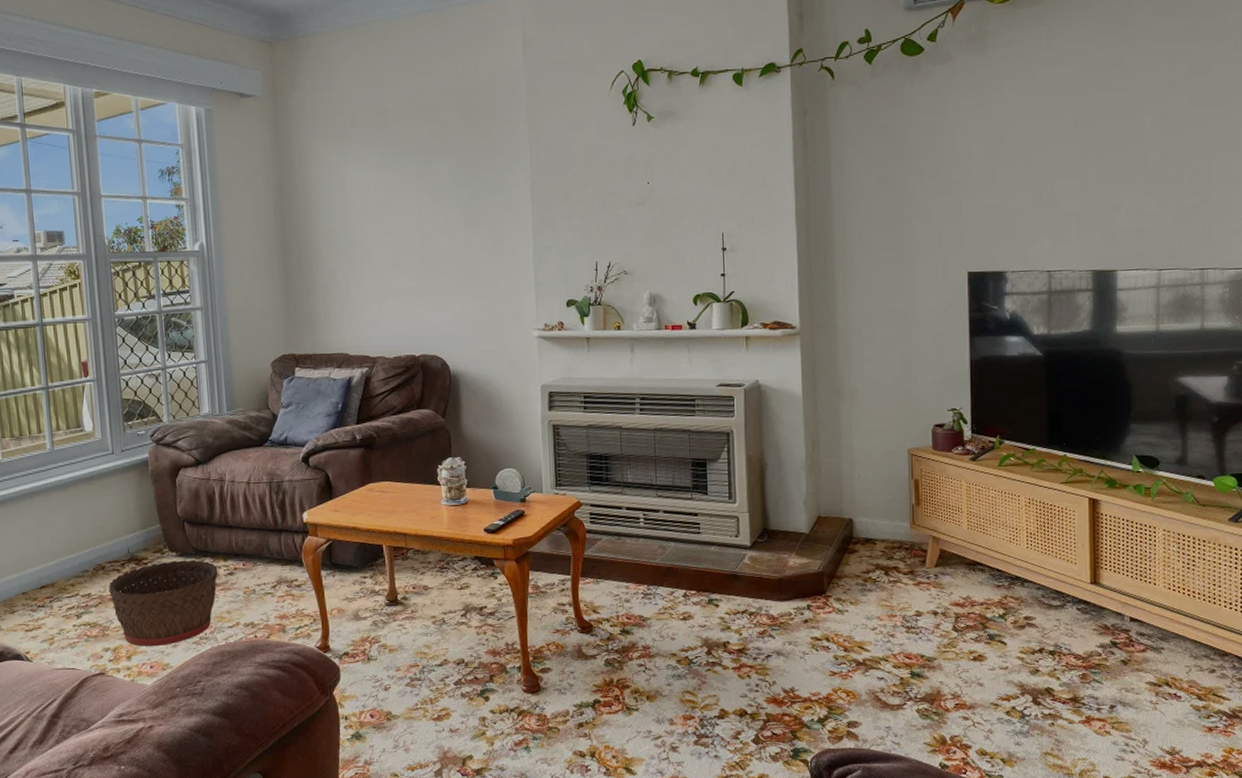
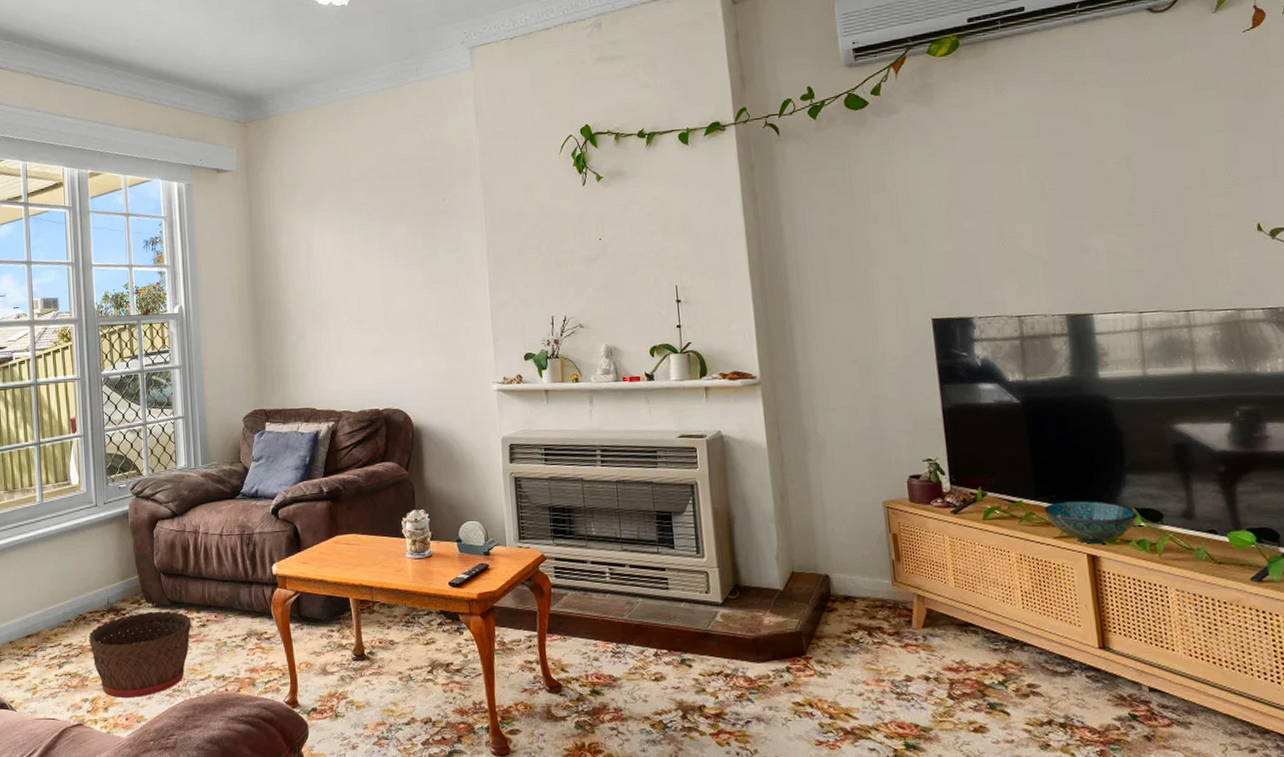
decorative bowl: none [1055,448,1137,489] -> present [1044,501,1138,544]

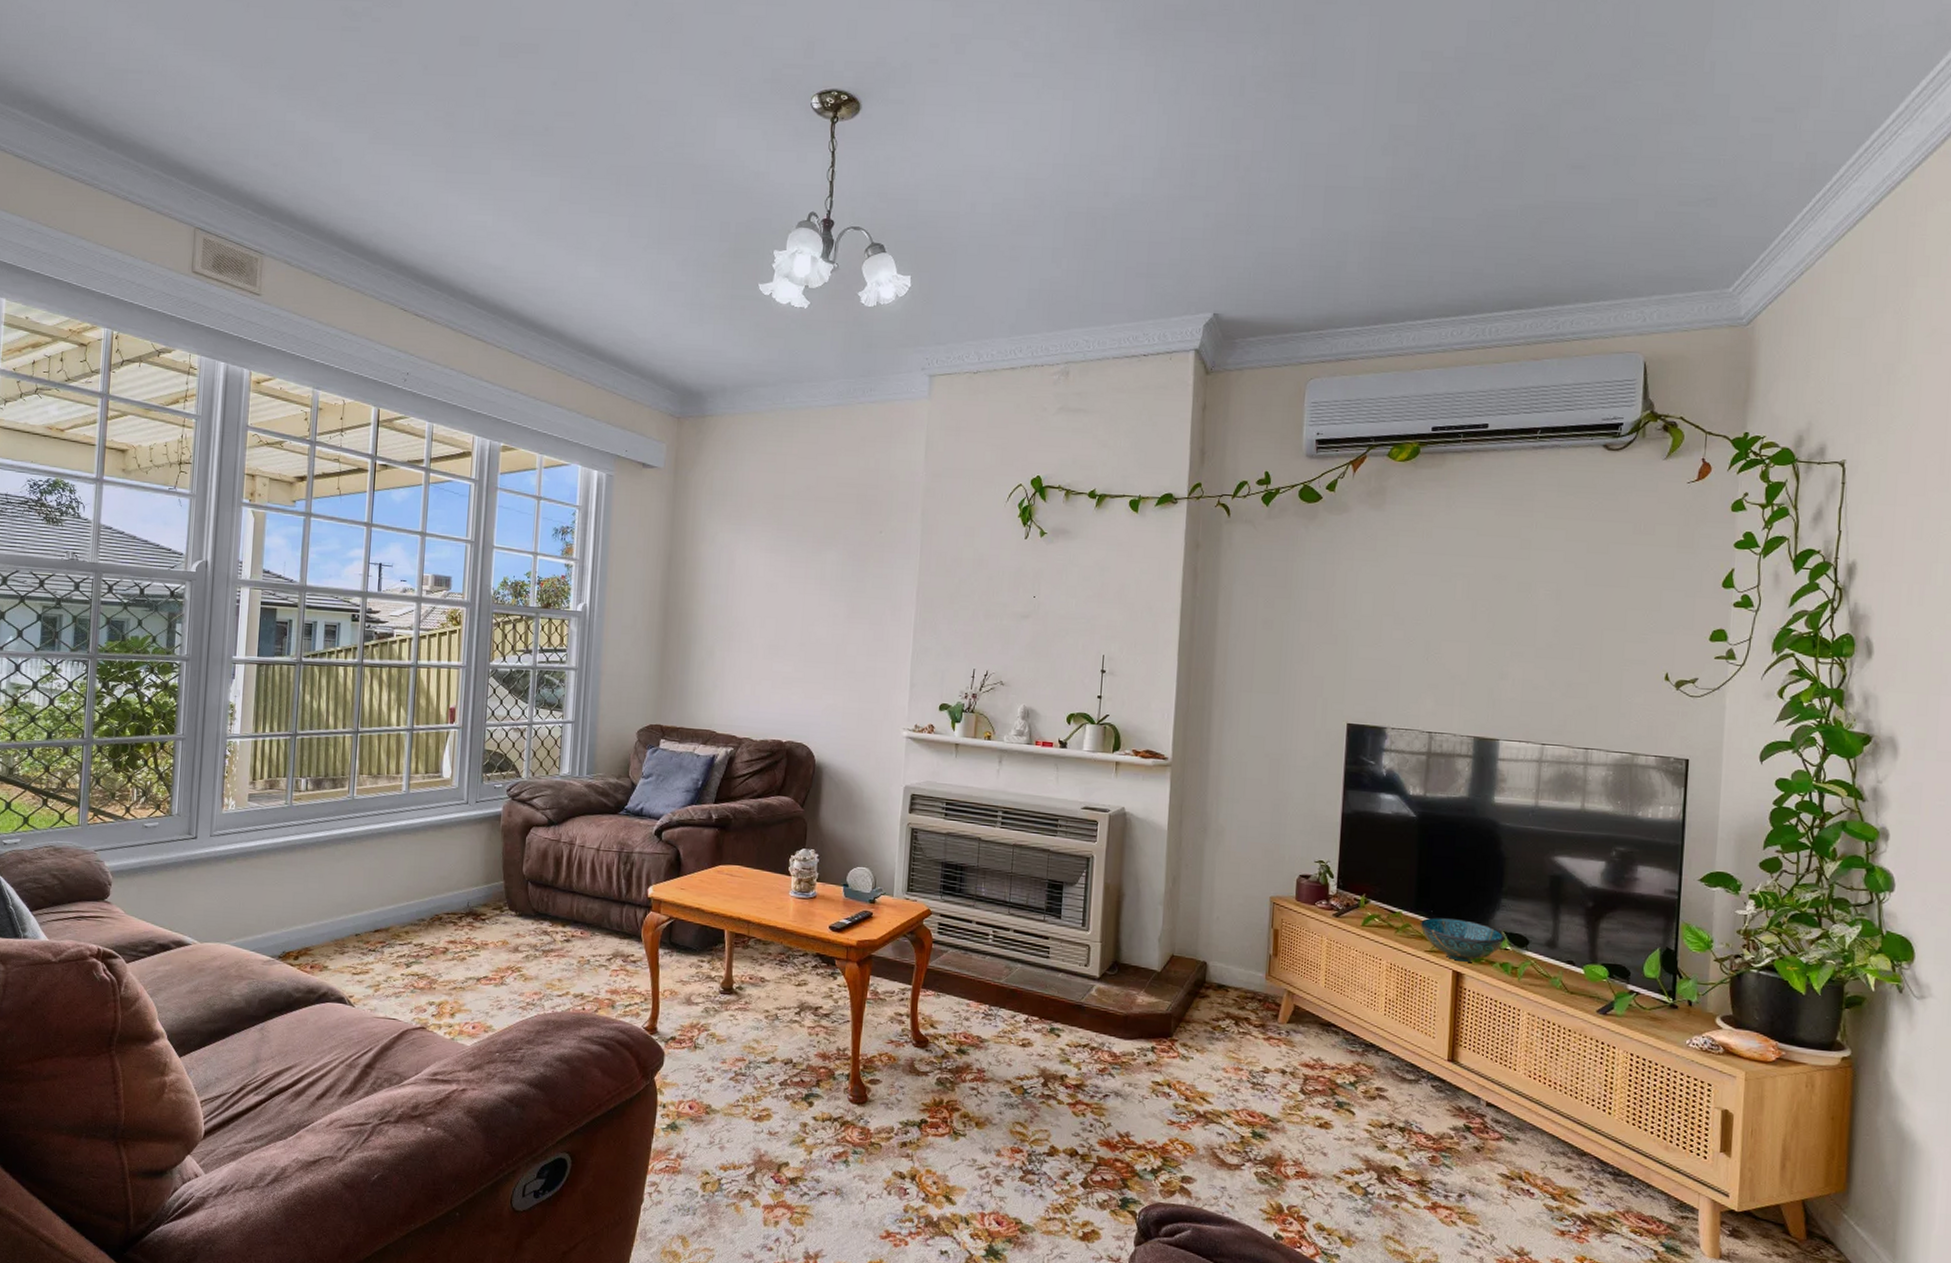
basket: present [89,611,192,698] -> none [442,920,555,1007]

